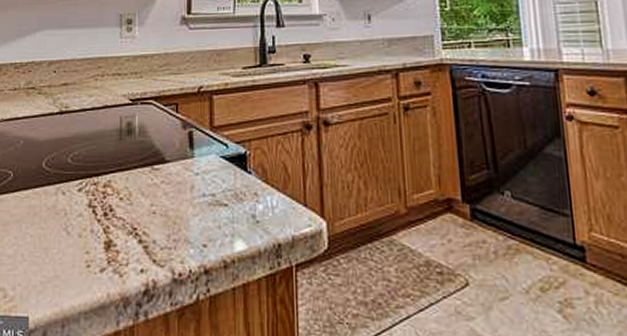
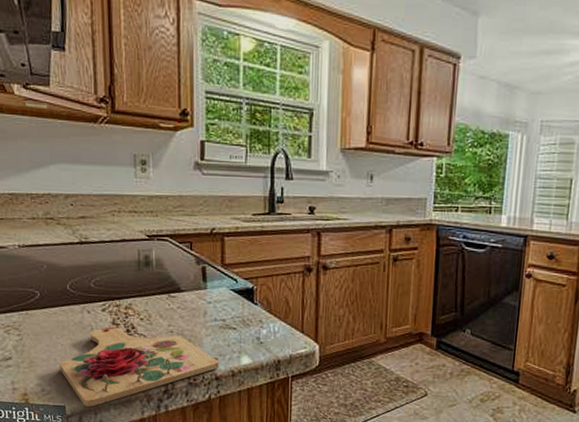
cutting board: none [26,210,208,317] -> present [59,327,218,407]

